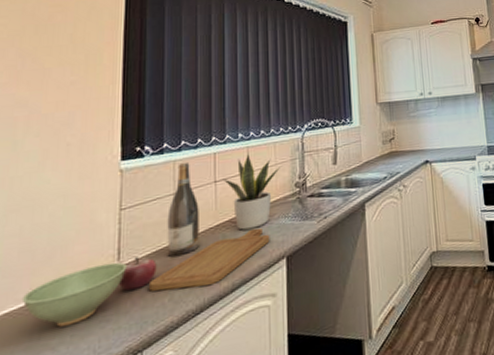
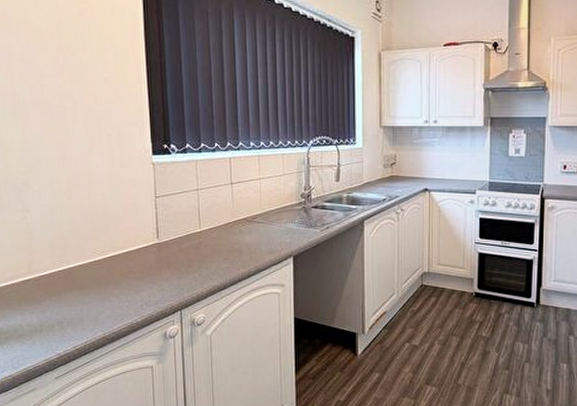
bowl: present [21,262,127,327] -> none [89,239,165,281]
fruit: present [119,257,157,291] -> none [160,238,188,263]
chopping board: present [148,227,270,292] -> none [182,228,279,270]
wine bottle: present [167,161,199,257] -> none [193,163,220,242]
potted plant: present [222,153,280,230] -> none [237,161,288,228]

